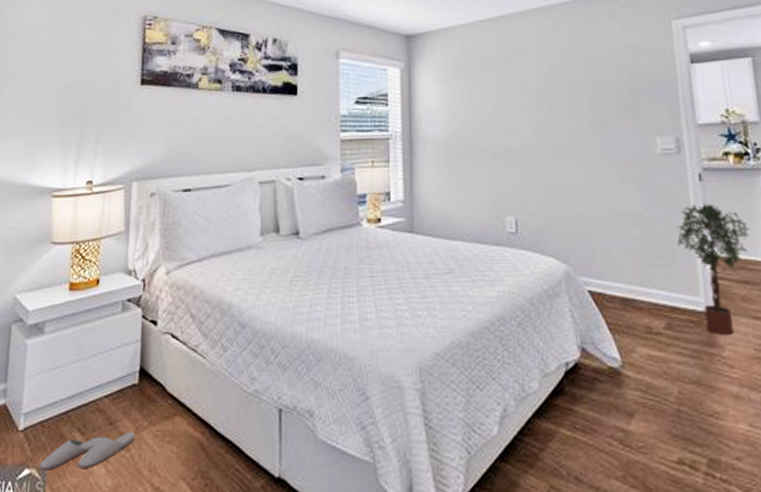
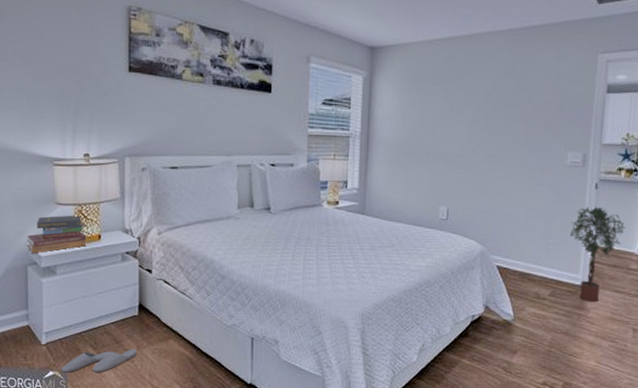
books: none [14,256,83,307] -> present [27,215,87,253]

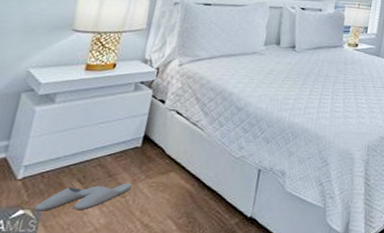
books: present [27,215,87,253] -> none [27,42,101,80]

